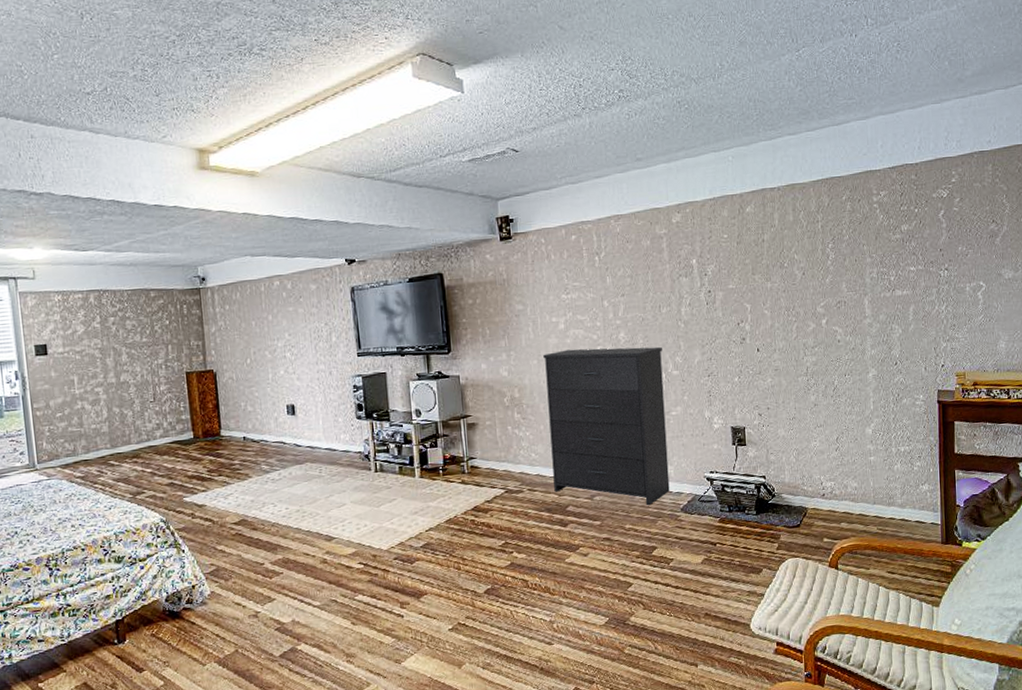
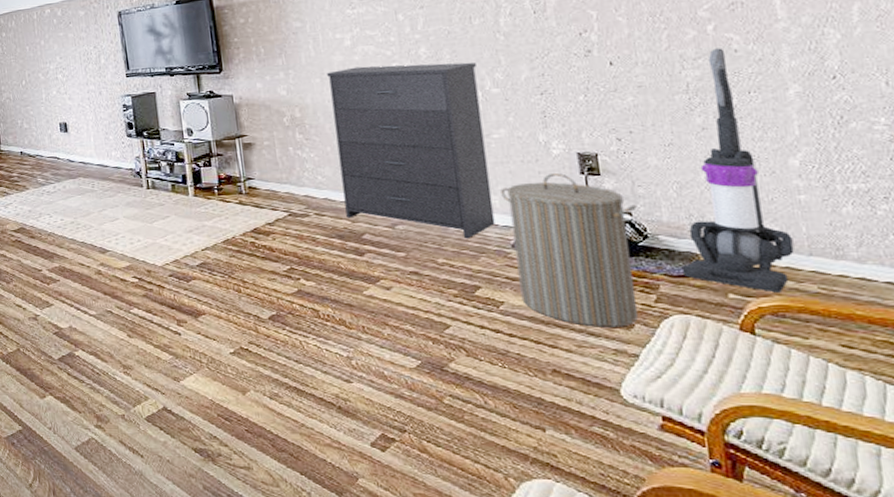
laundry hamper: none [675,444,769,574] -> present [500,172,639,327]
vacuum cleaner: none [796,338,865,535] -> present [683,48,795,293]

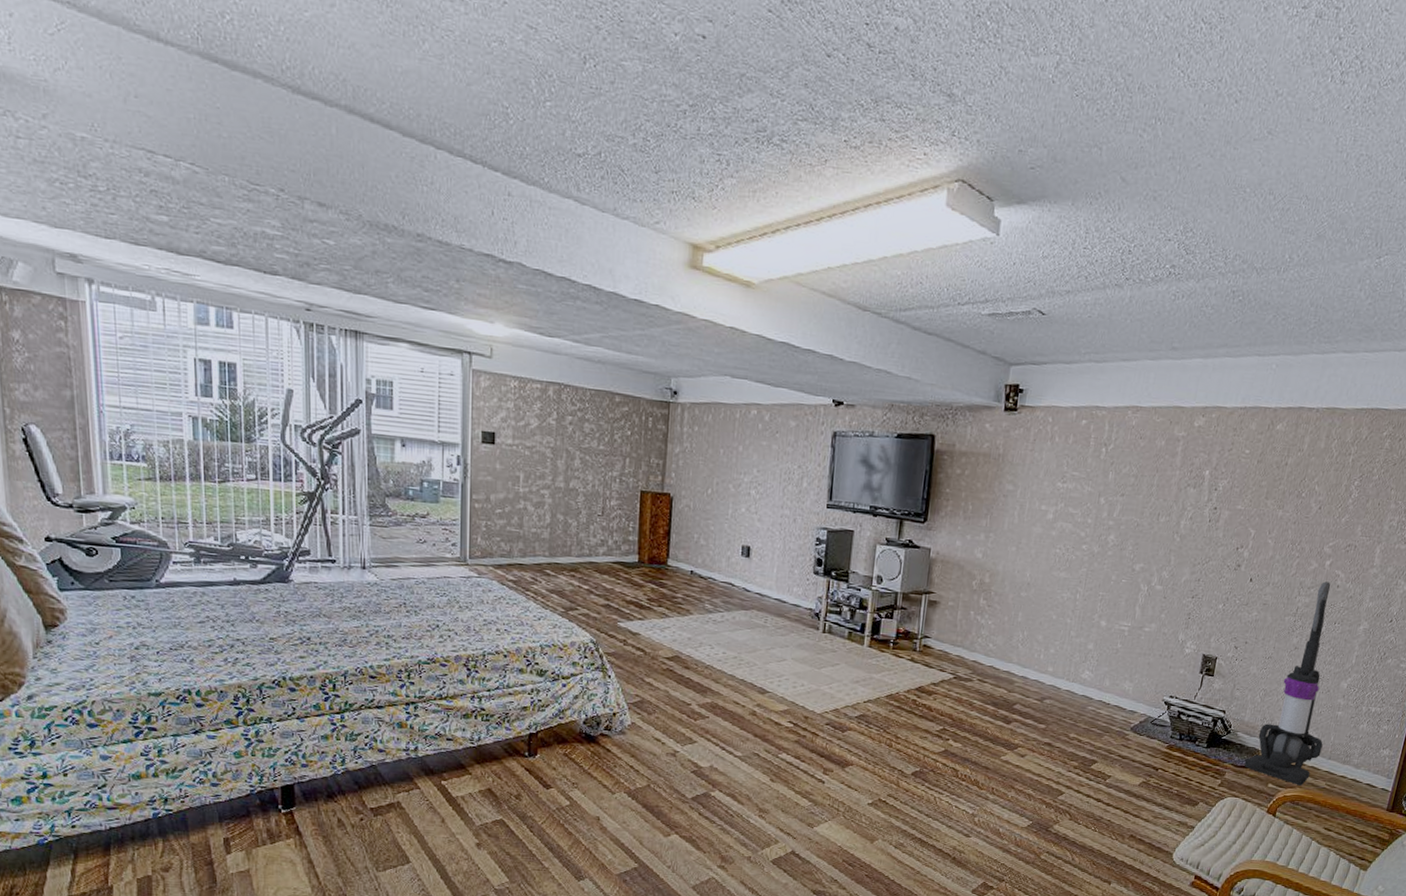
dresser: present [327,62,495,238] -> none [1005,542,1151,718]
laundry hamper: present [500,172,639,327] -> none [1125,669,1231,804]

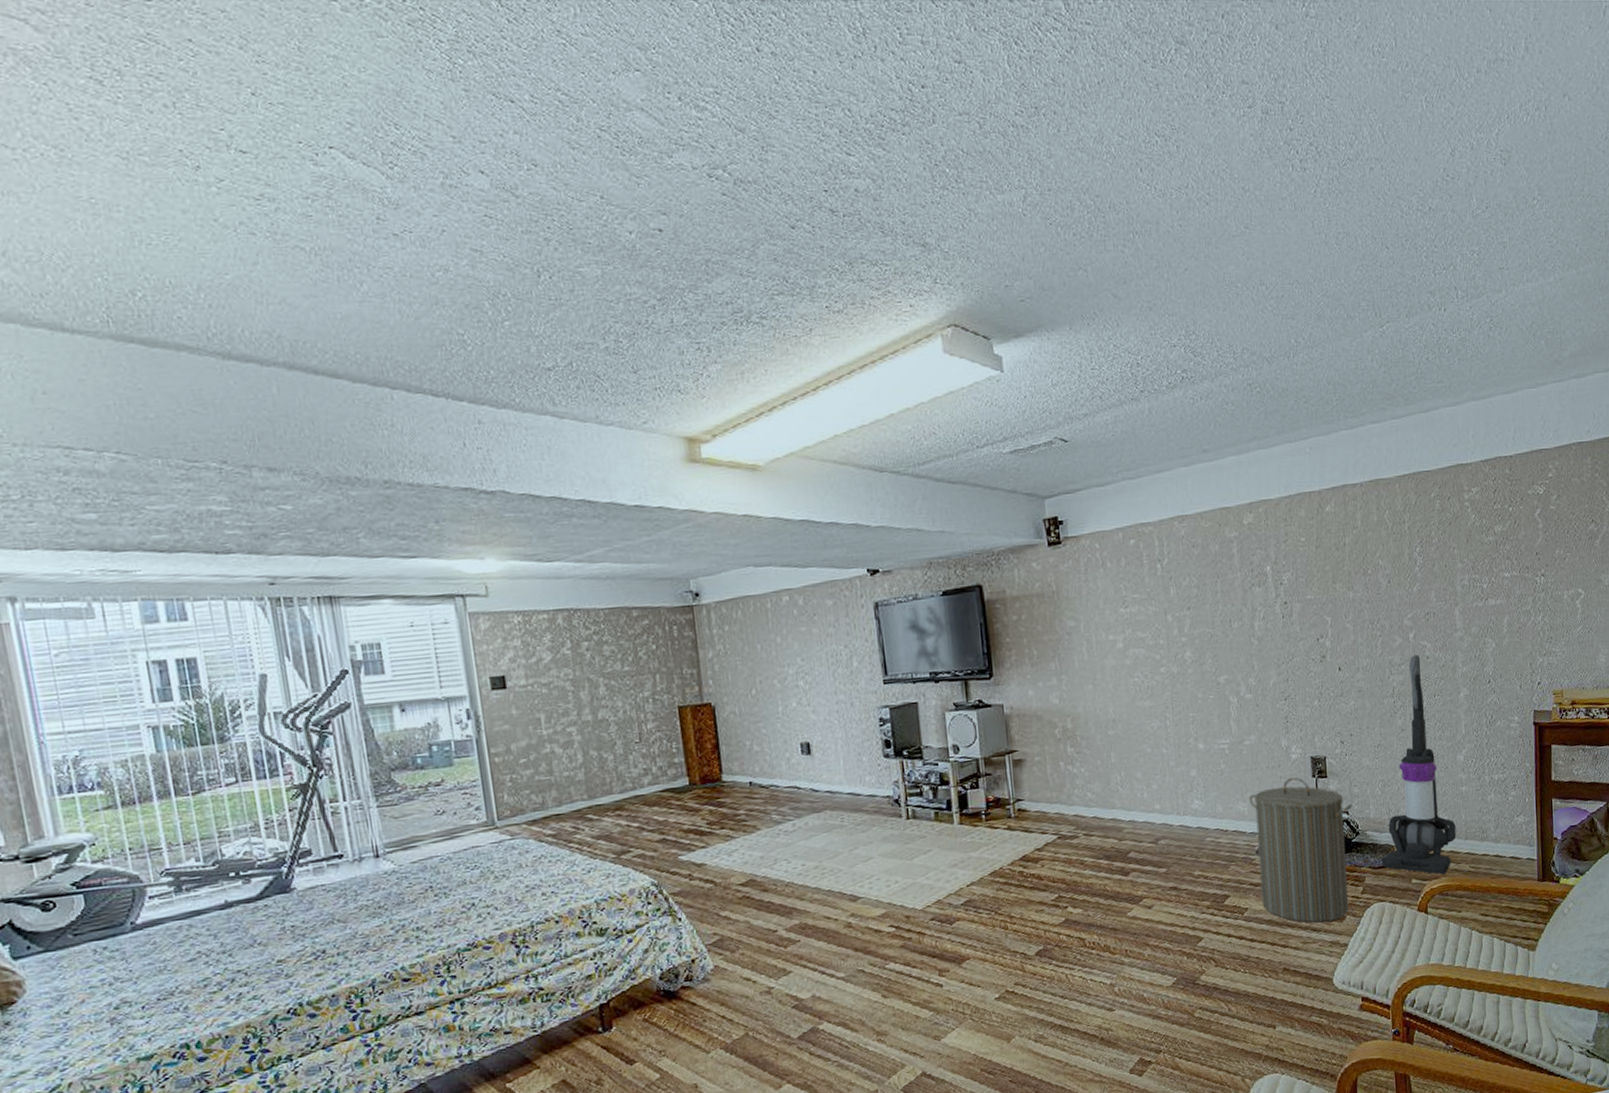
laundry hamper: none [1125,669,1231,804] -> present [1249,776,1352,923]

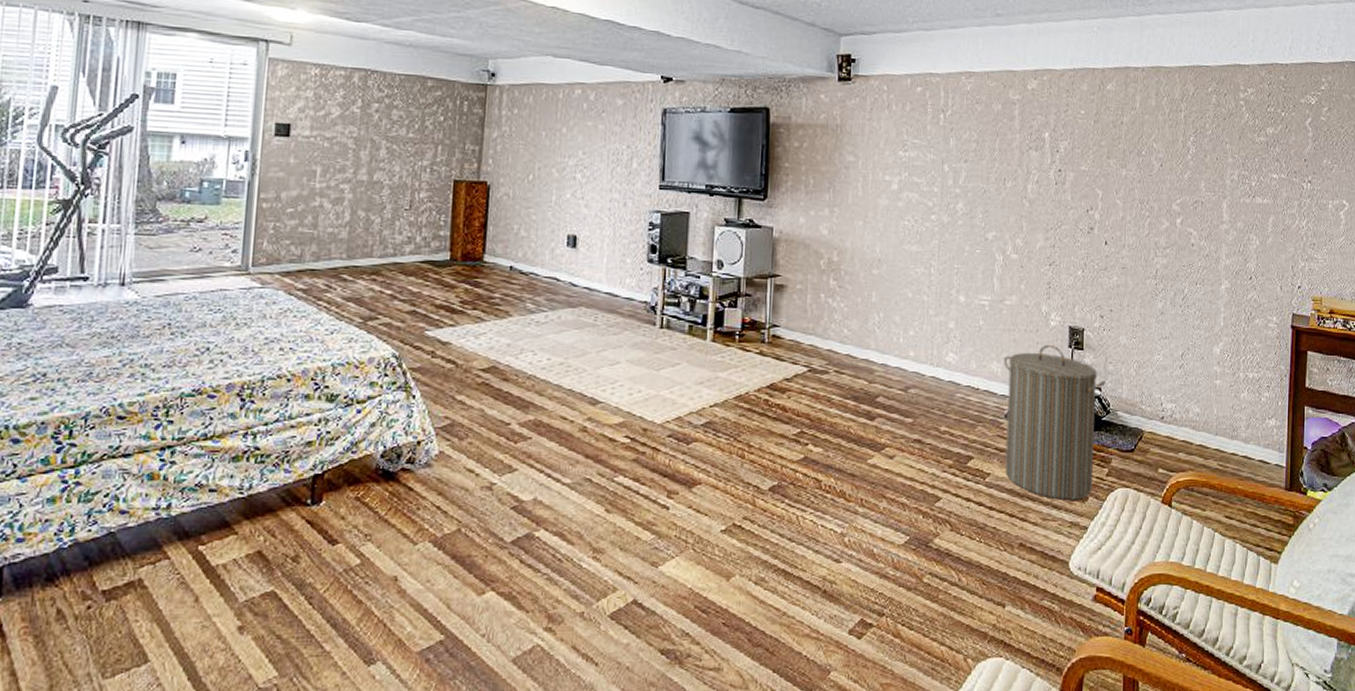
vacuum cleaner: present [1382,654,1456,875] -> none [1130,240,1207,468]

